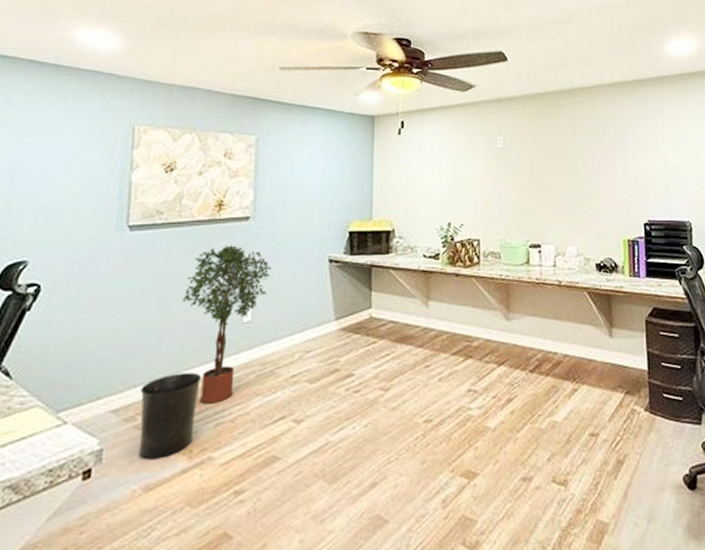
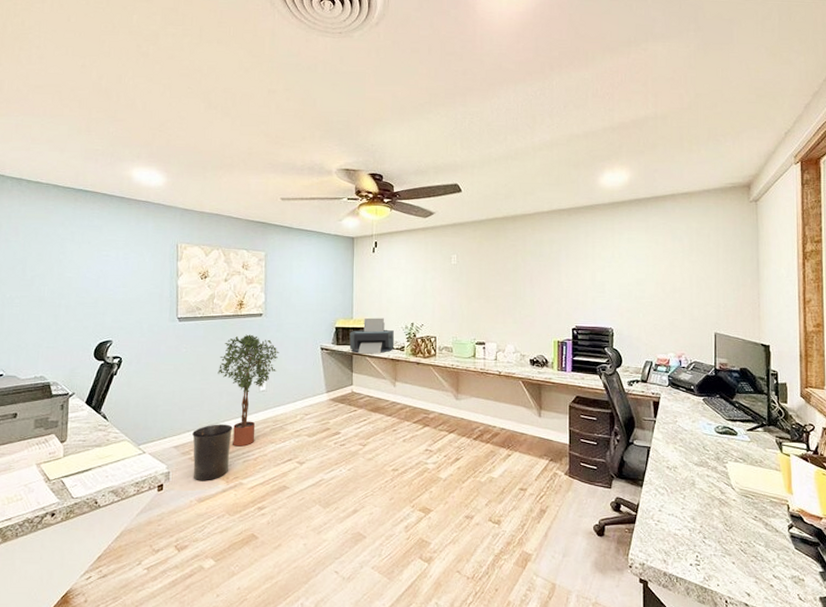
printer: none [367,217,427,265] -> present [349,317,395,354]

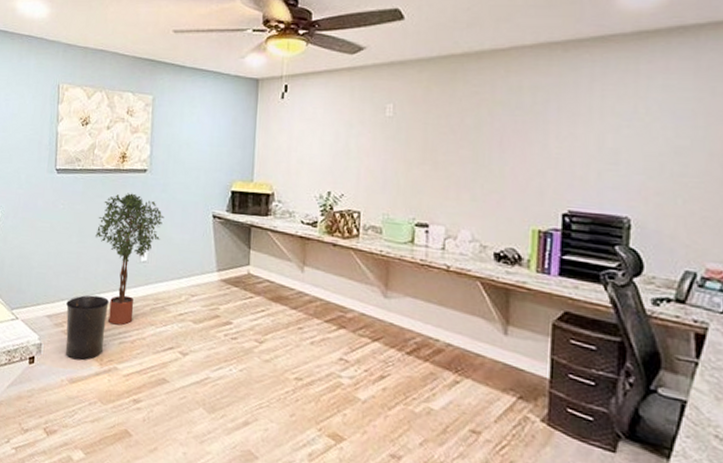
printer: present [349,317,395,354] -> none [247,181,305,229]

